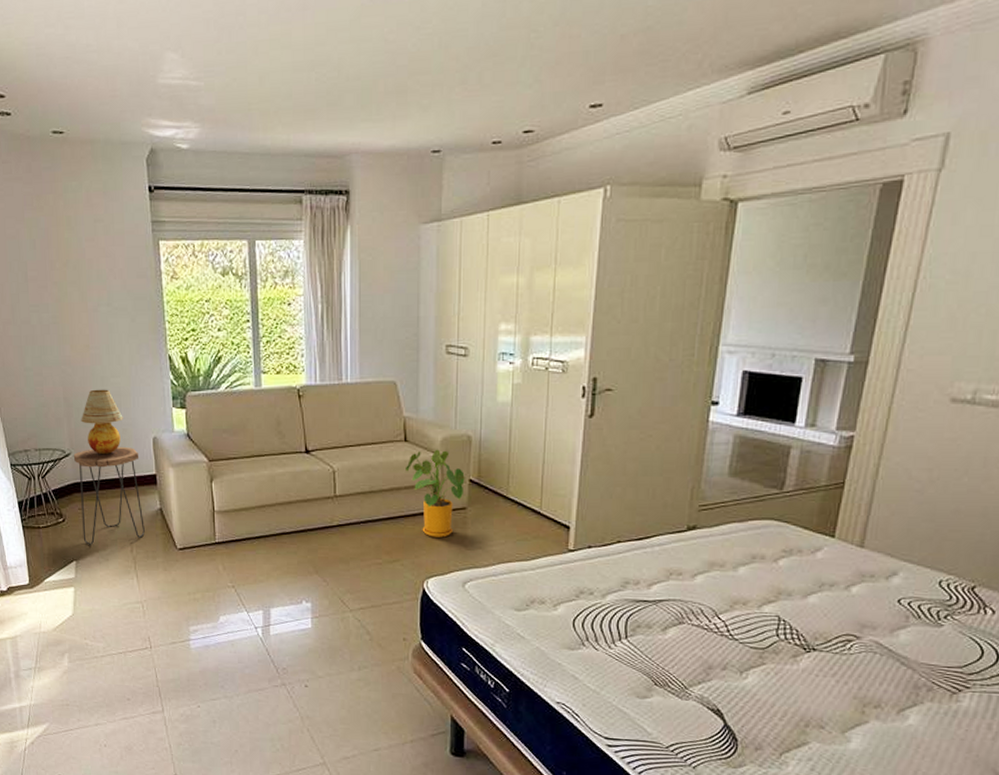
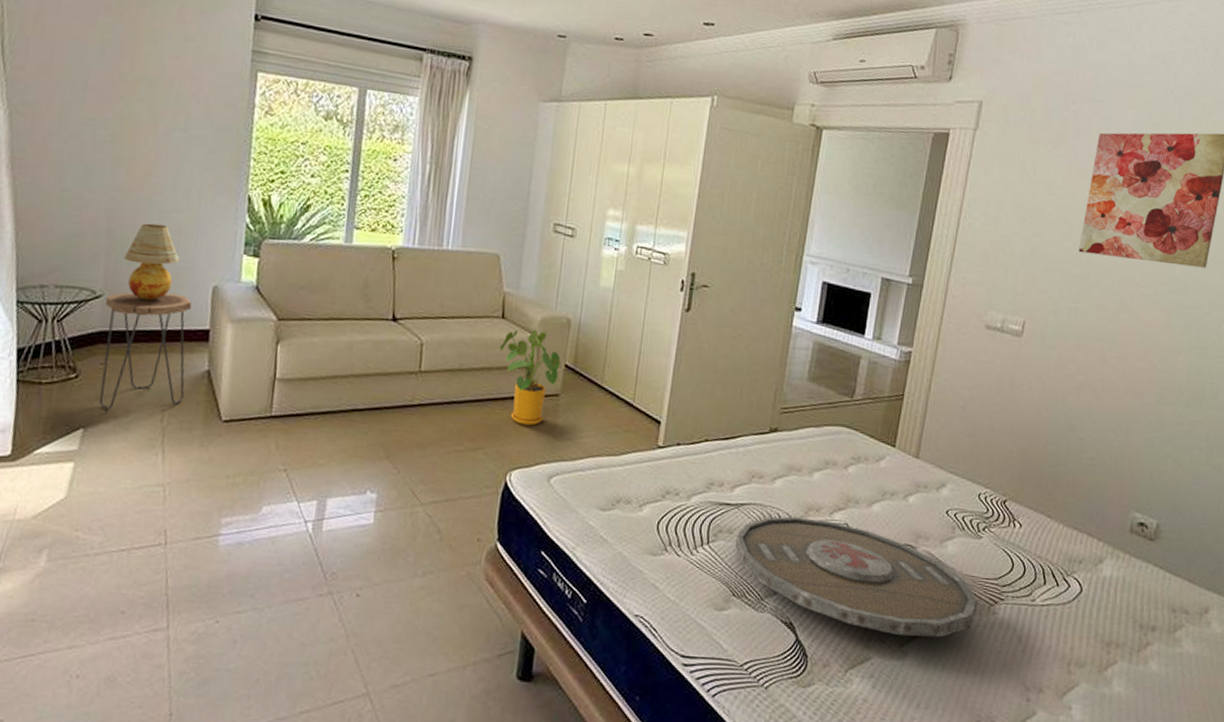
serving tray: none [655,610,937,724] -> present [735,516,978,638]

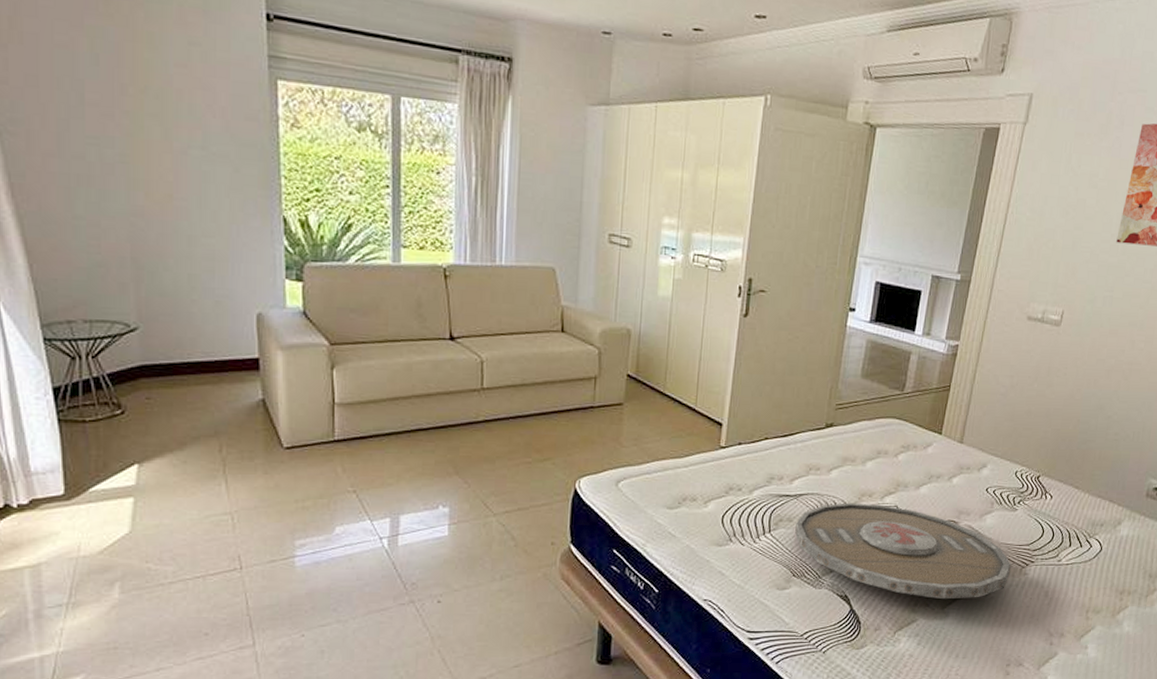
side table: present [99,292,192,410] -> none [141,322,240,444]
table lamp: present [124,223,180,302] -> none [155,250,217,332]
house plant: present [499,329,562,426] -> none [560,341,624,435]

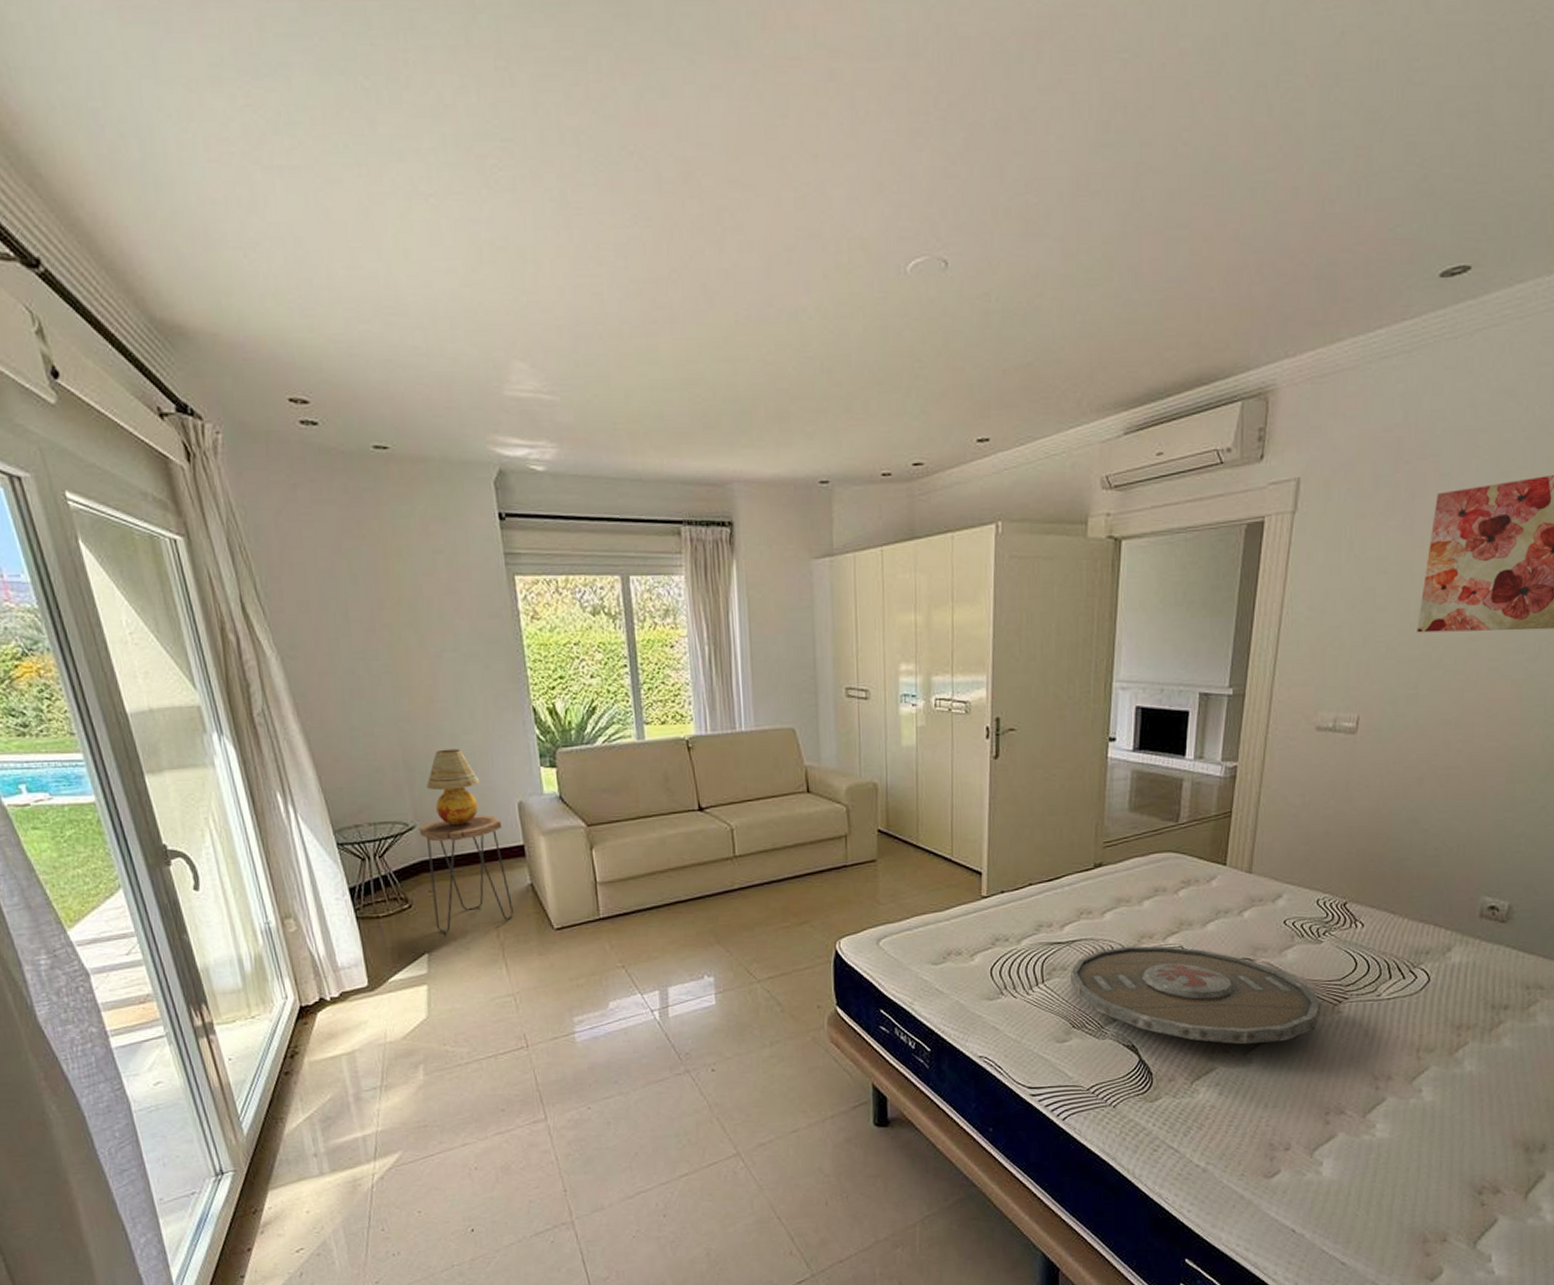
side table: none [141,322,240,444] -> present [418,814,513,933]
table lamp: none [155,250,217,332] -> present [426,748,480,826]

